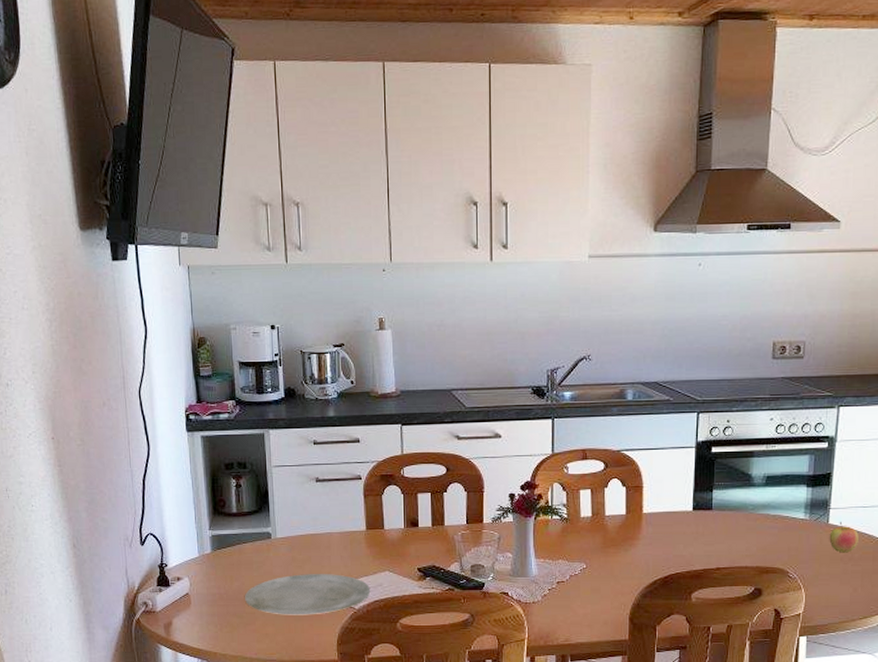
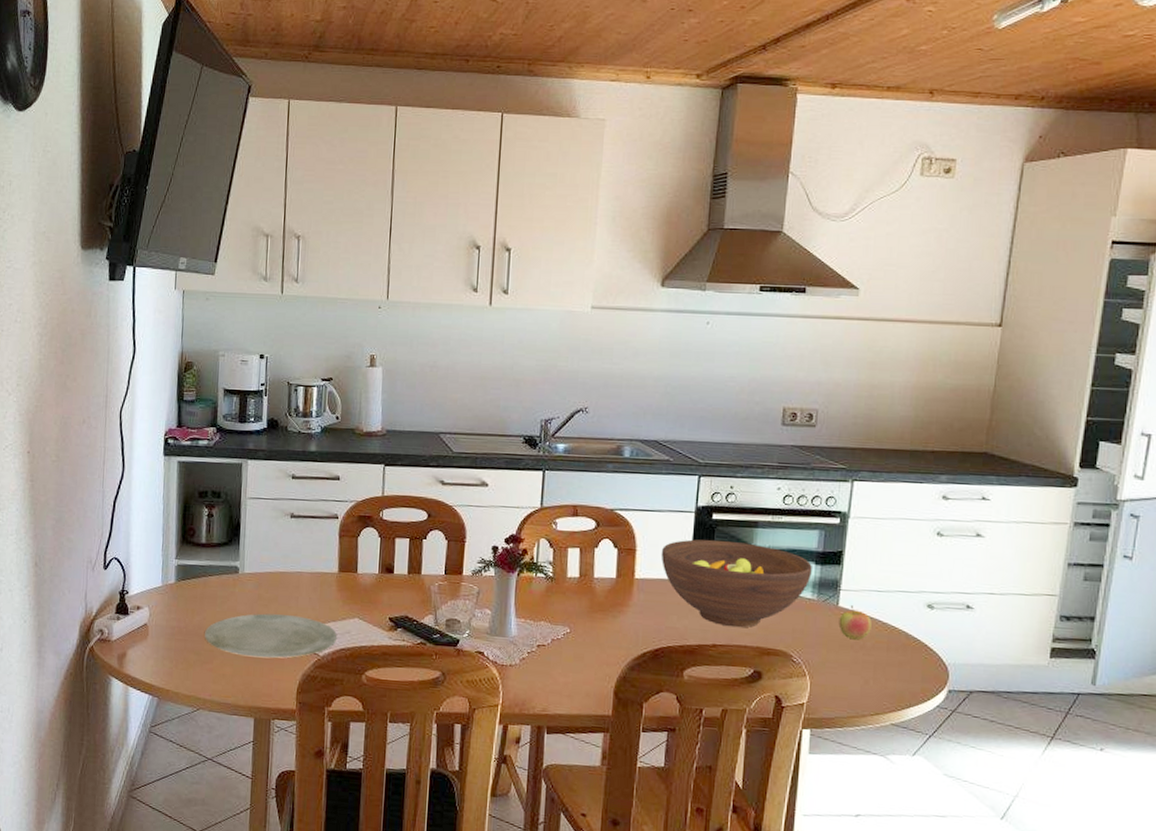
fruit bowl: none [666,471,804,551] -> present [660,539,812,628]

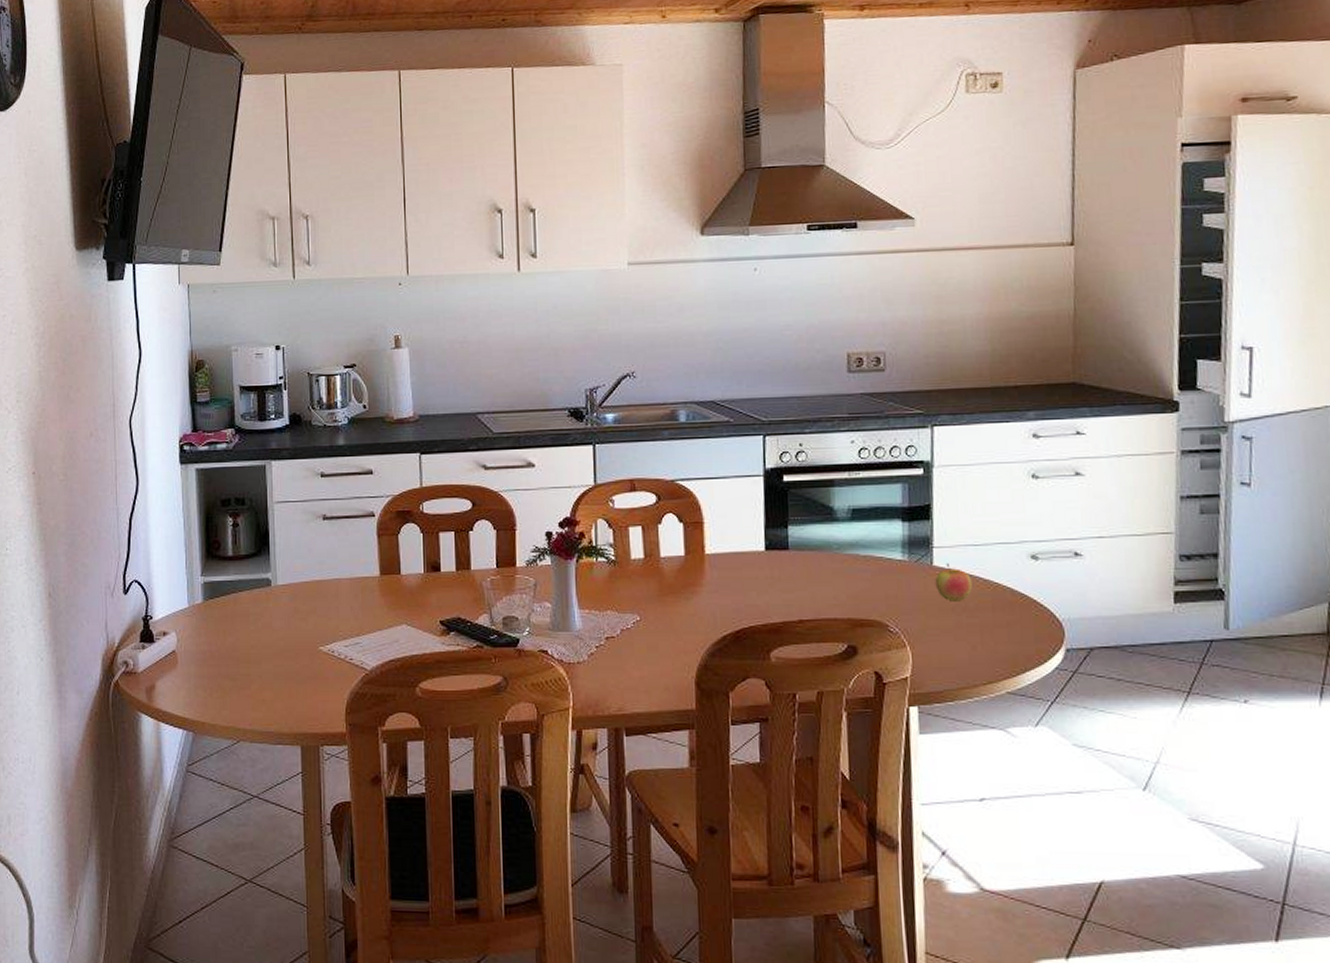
plate: present [205,613,338,658] -> none [240,628,385,678]
fruit bowl: present [660,539,812,628] -> none [731,503,899,599]

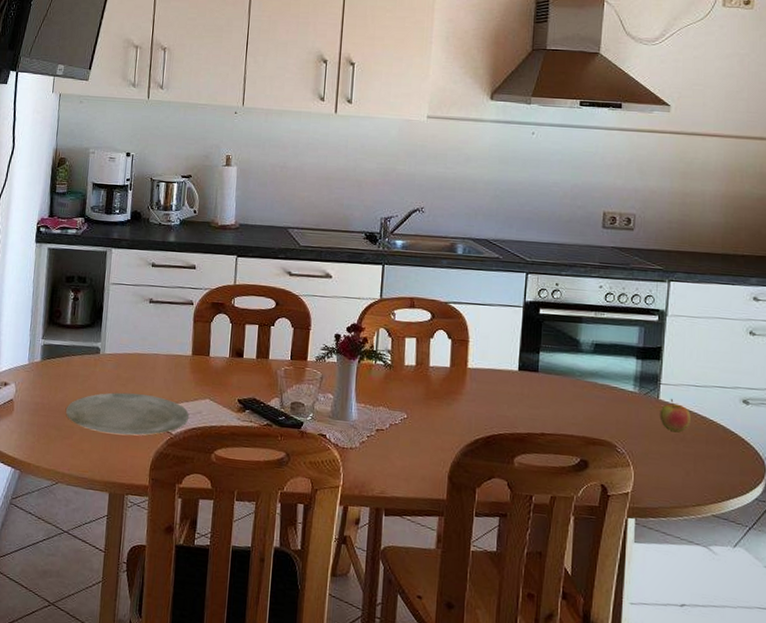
plate: none [240,628,385,678] -> present [66,392,190,436]

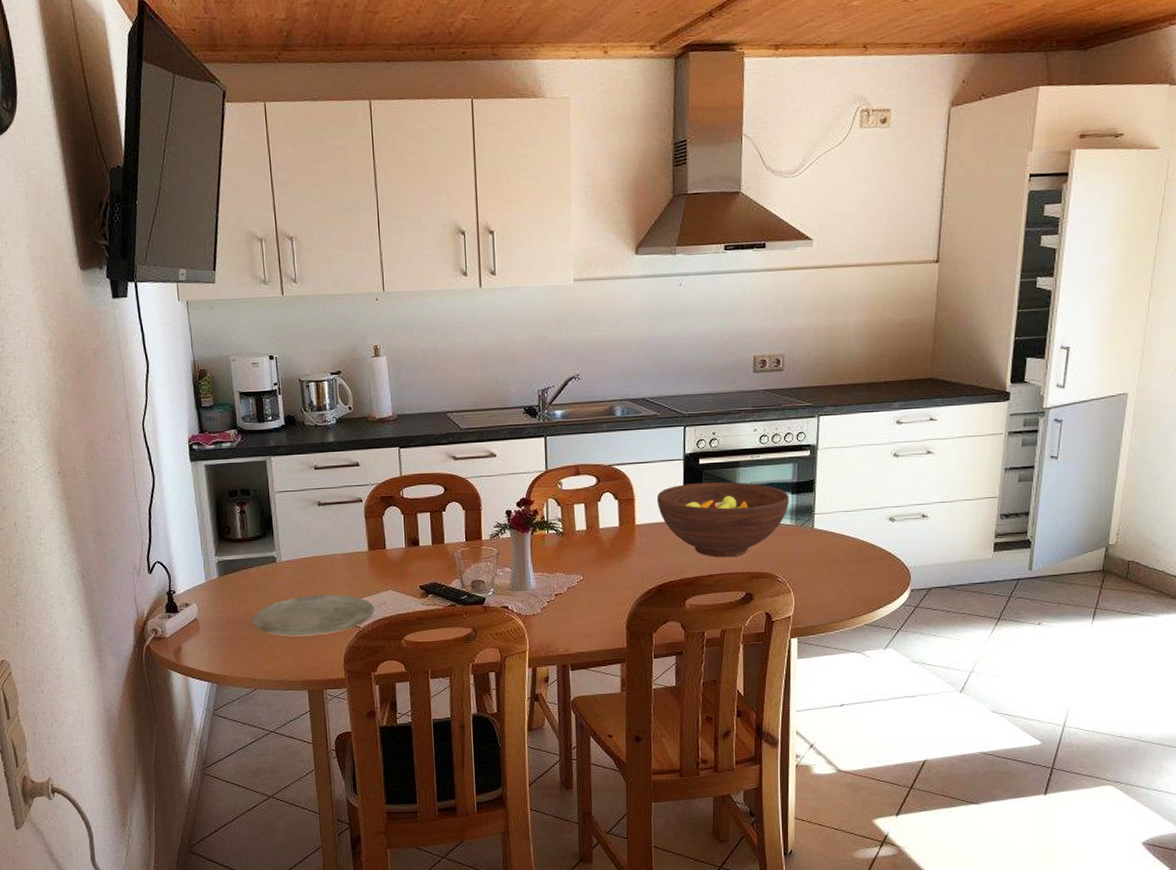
fruit bowl: none [491,332,633,418] -> present [656,481,789,558]
apple: present [659,398,691,433] -> none [815,525,843,556]

